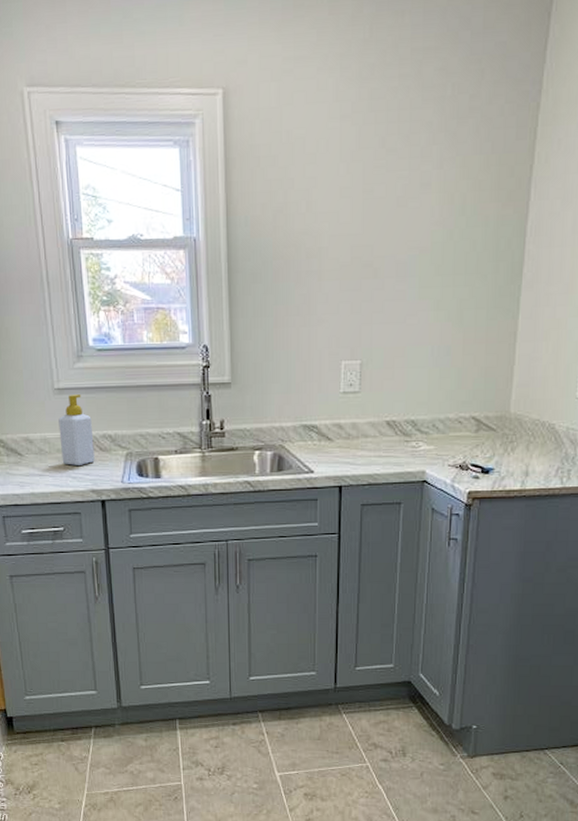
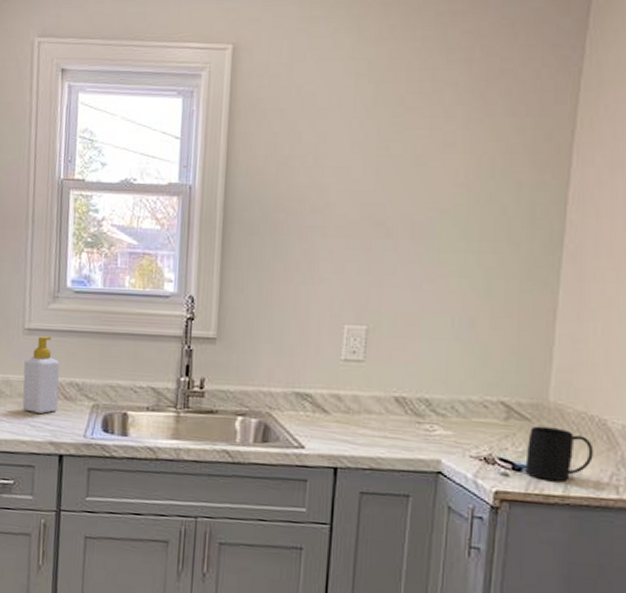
mug: none [491,434,544,478] -> present [525,426,594,481]

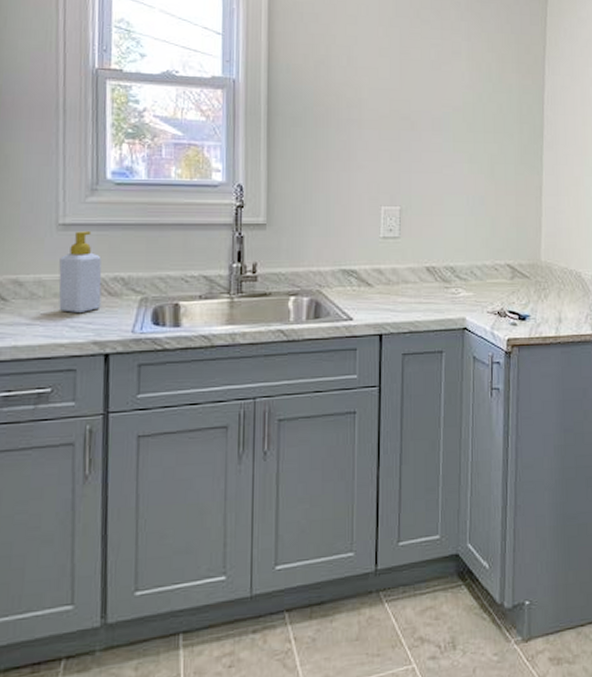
mug: present [525,426,594,481] -> none [527,282,574,325]

